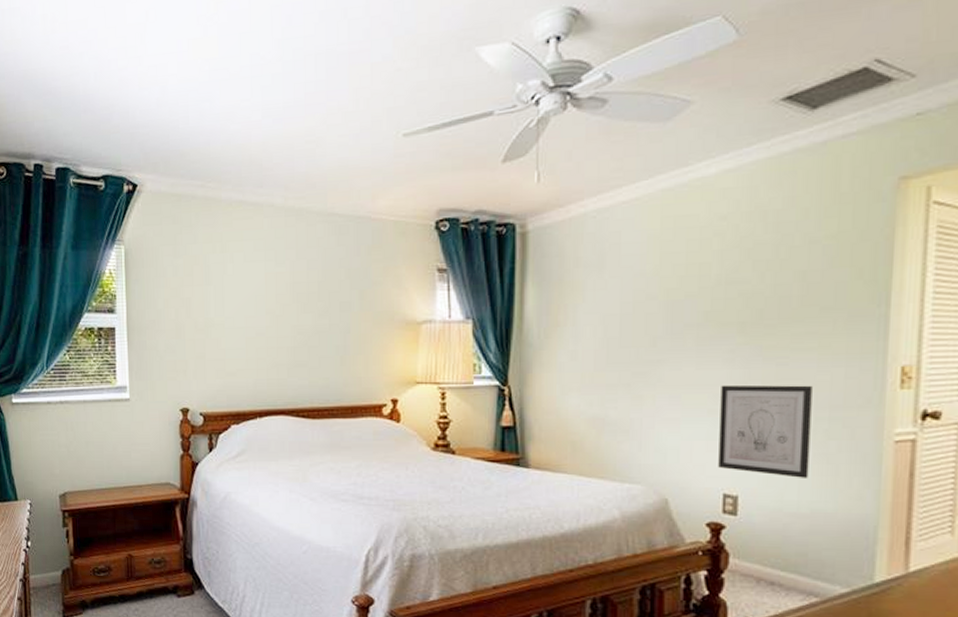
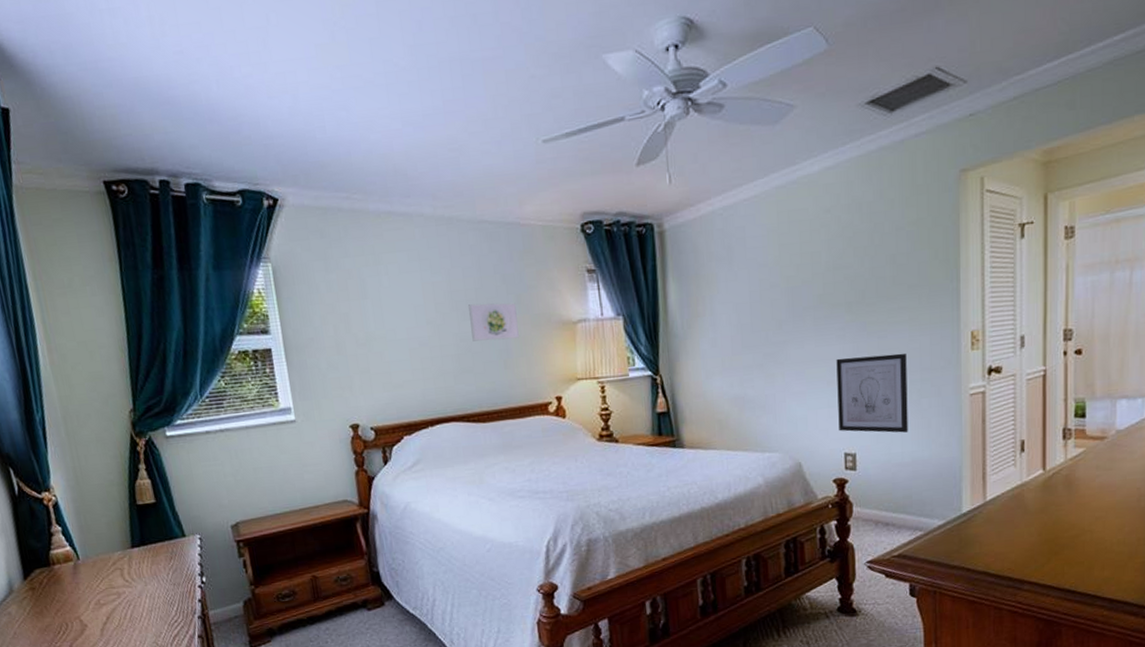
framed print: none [310,297,359,336] -> present [468,302,519,342]

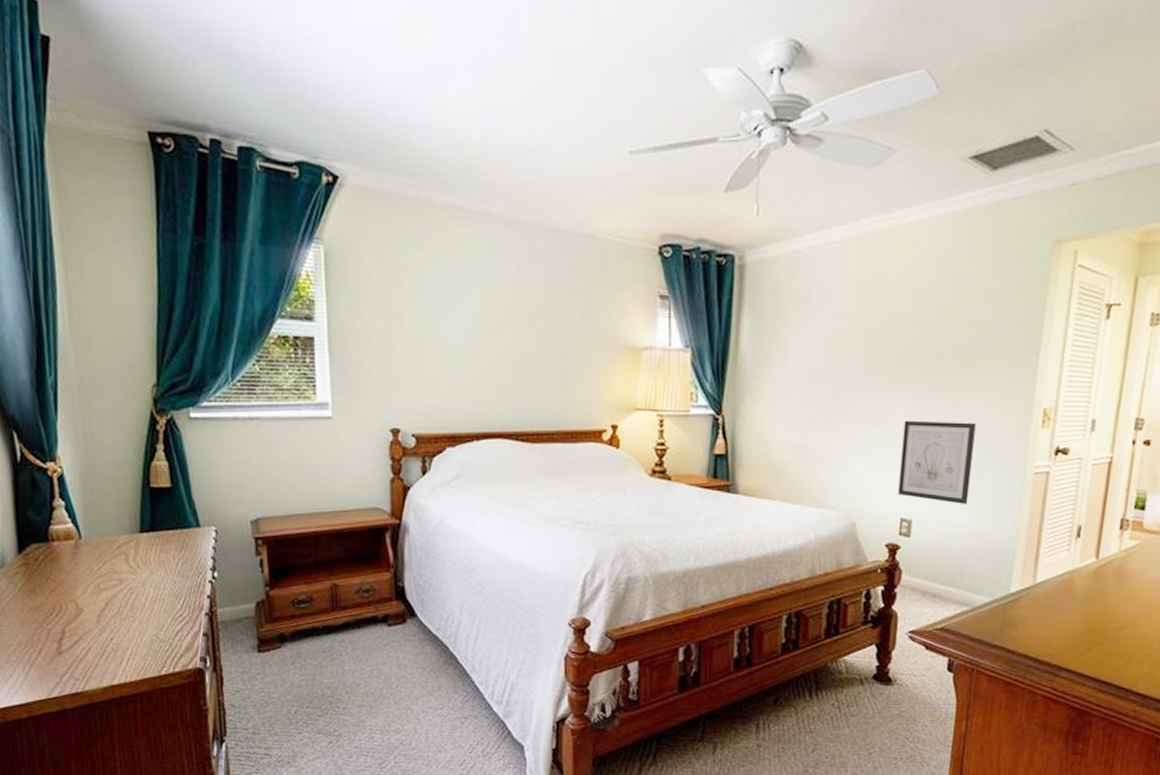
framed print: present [468,302,519,342] -> none [531,316,580,358]

